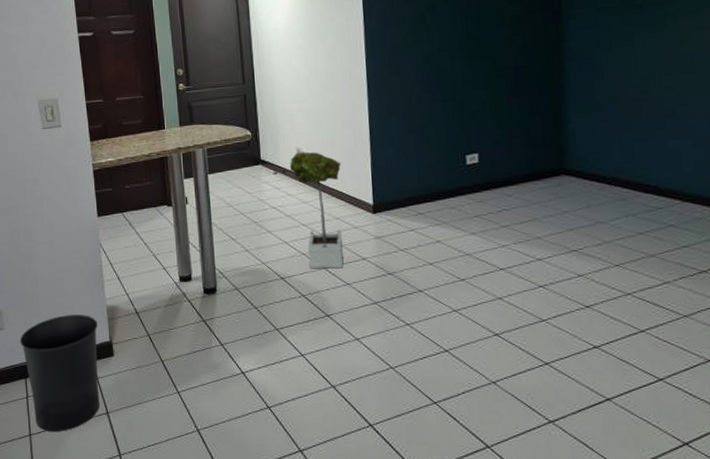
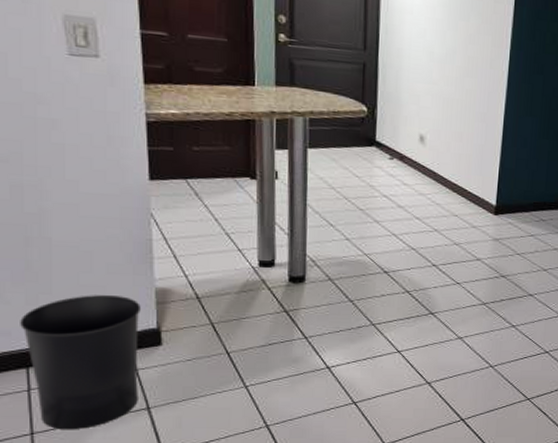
potted tree: present [289,151,344,269] -> none [408,139,468,267]

